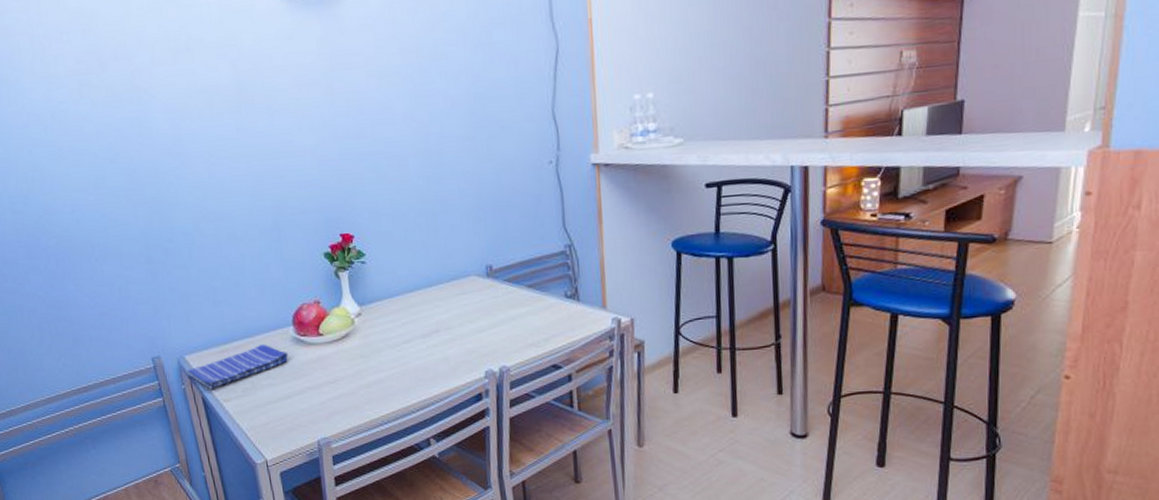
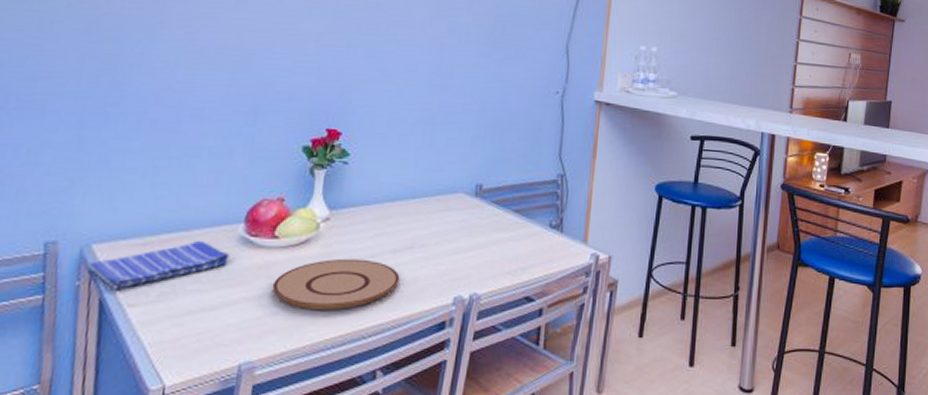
plate: none [328,345,433,392] -> present [272,258,400,310]

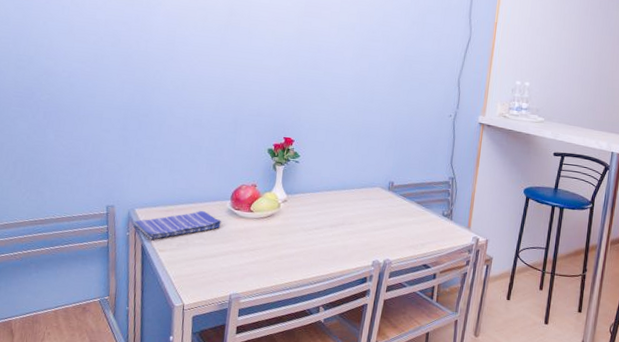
plate: present [272,258,400,310] -> none [250,229,335,264]

